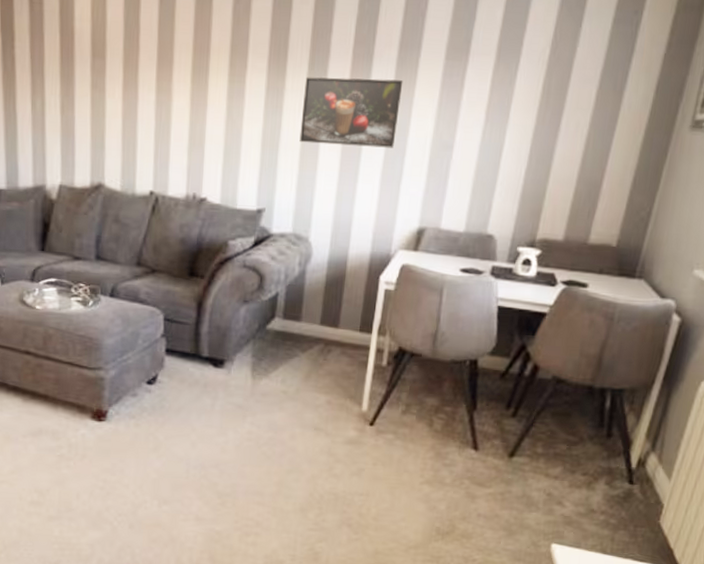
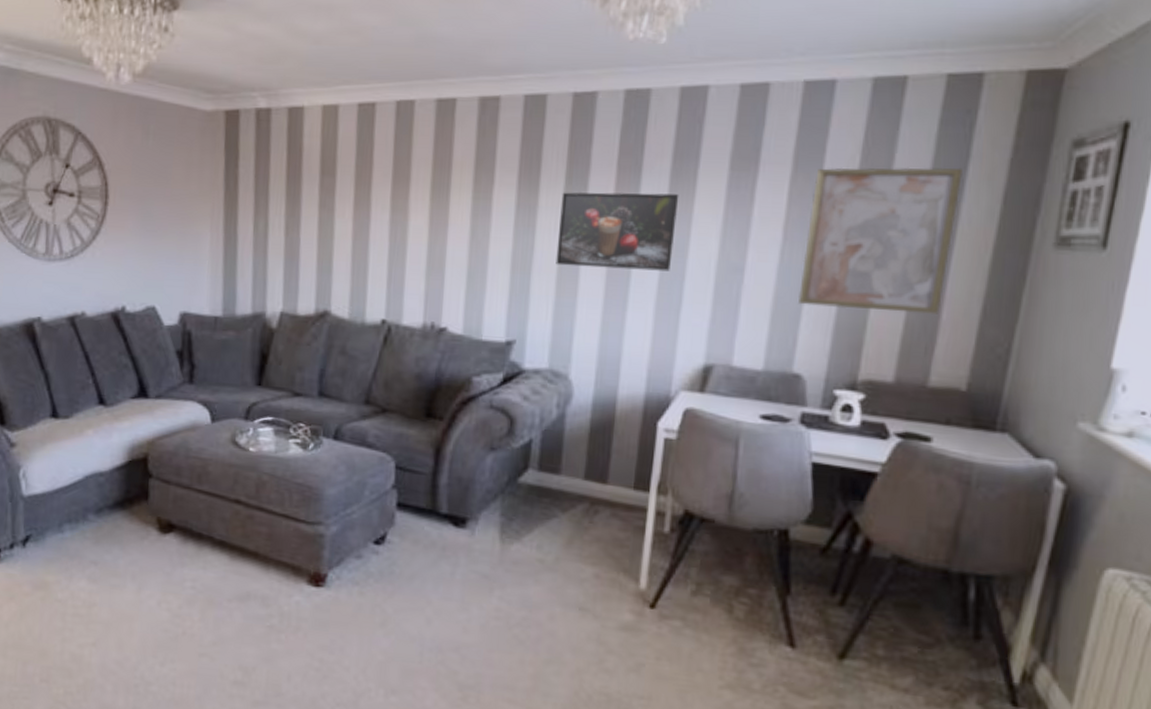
wall art: none [494,59,628,184] -> present [798,167,963,314]

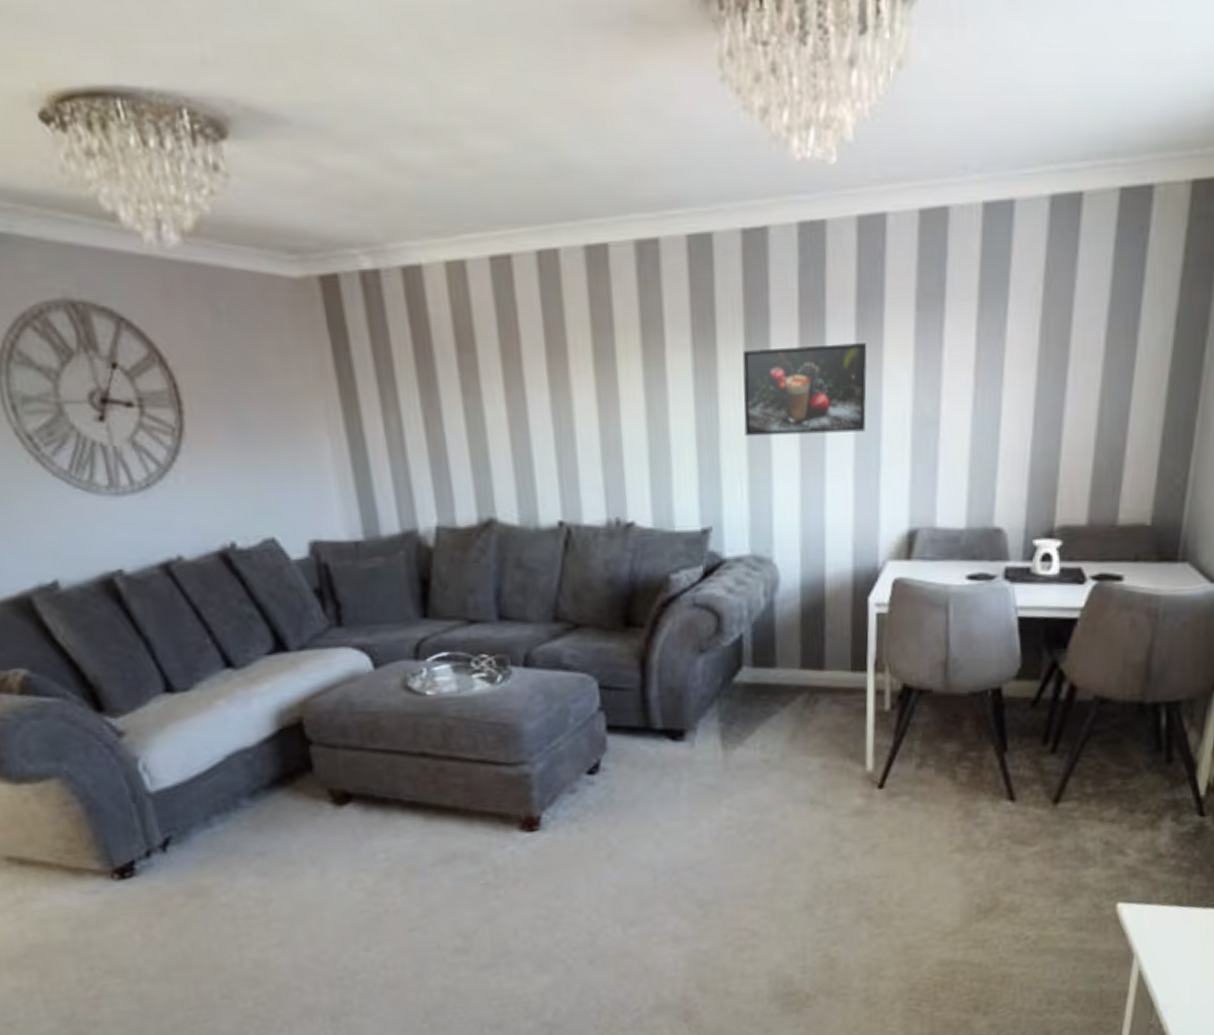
wall art: present [798,167,963,314] -> none [994,291,1138,454]

